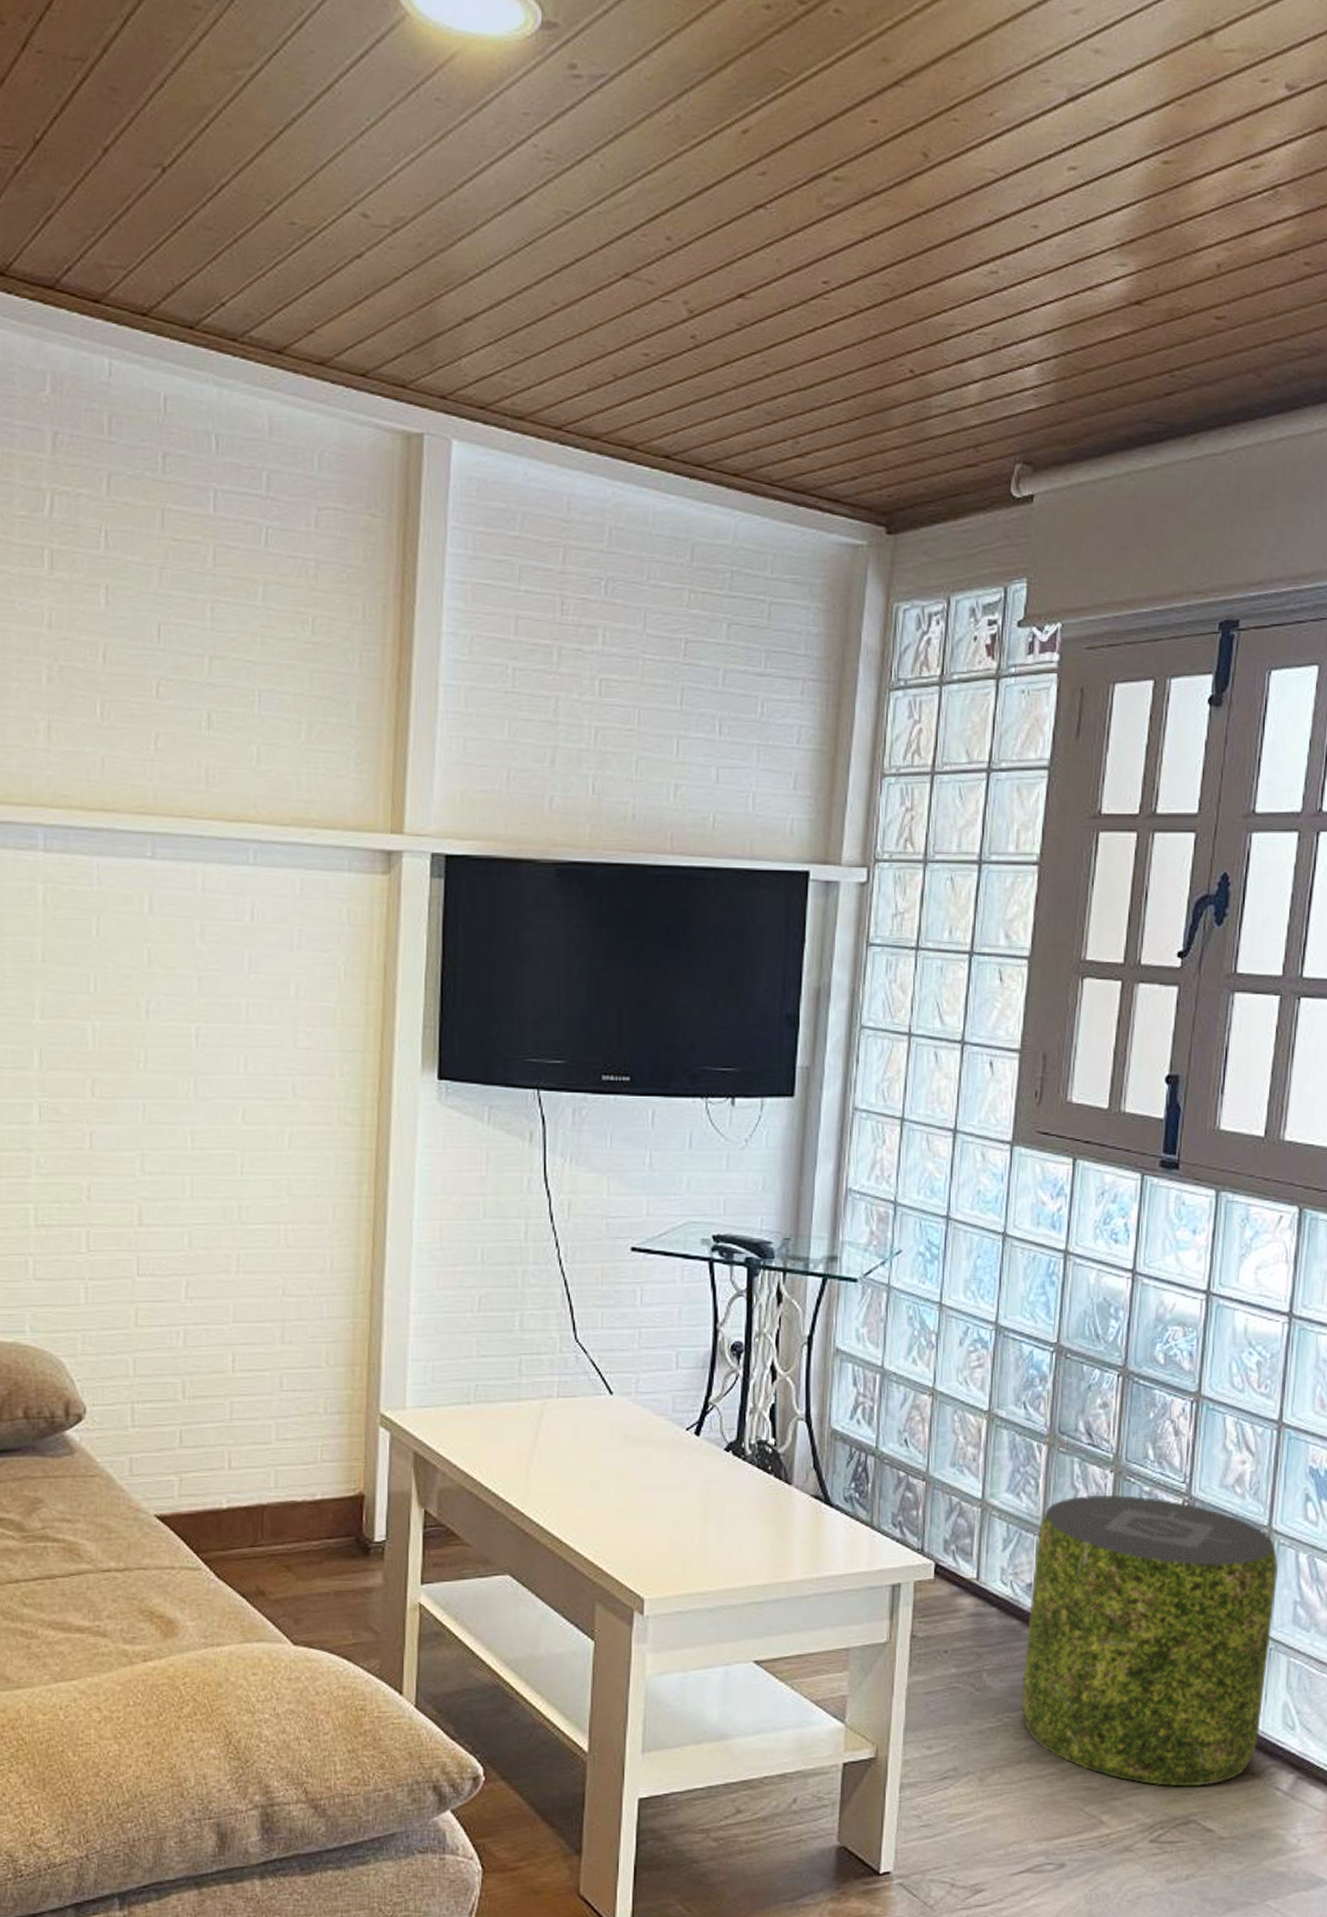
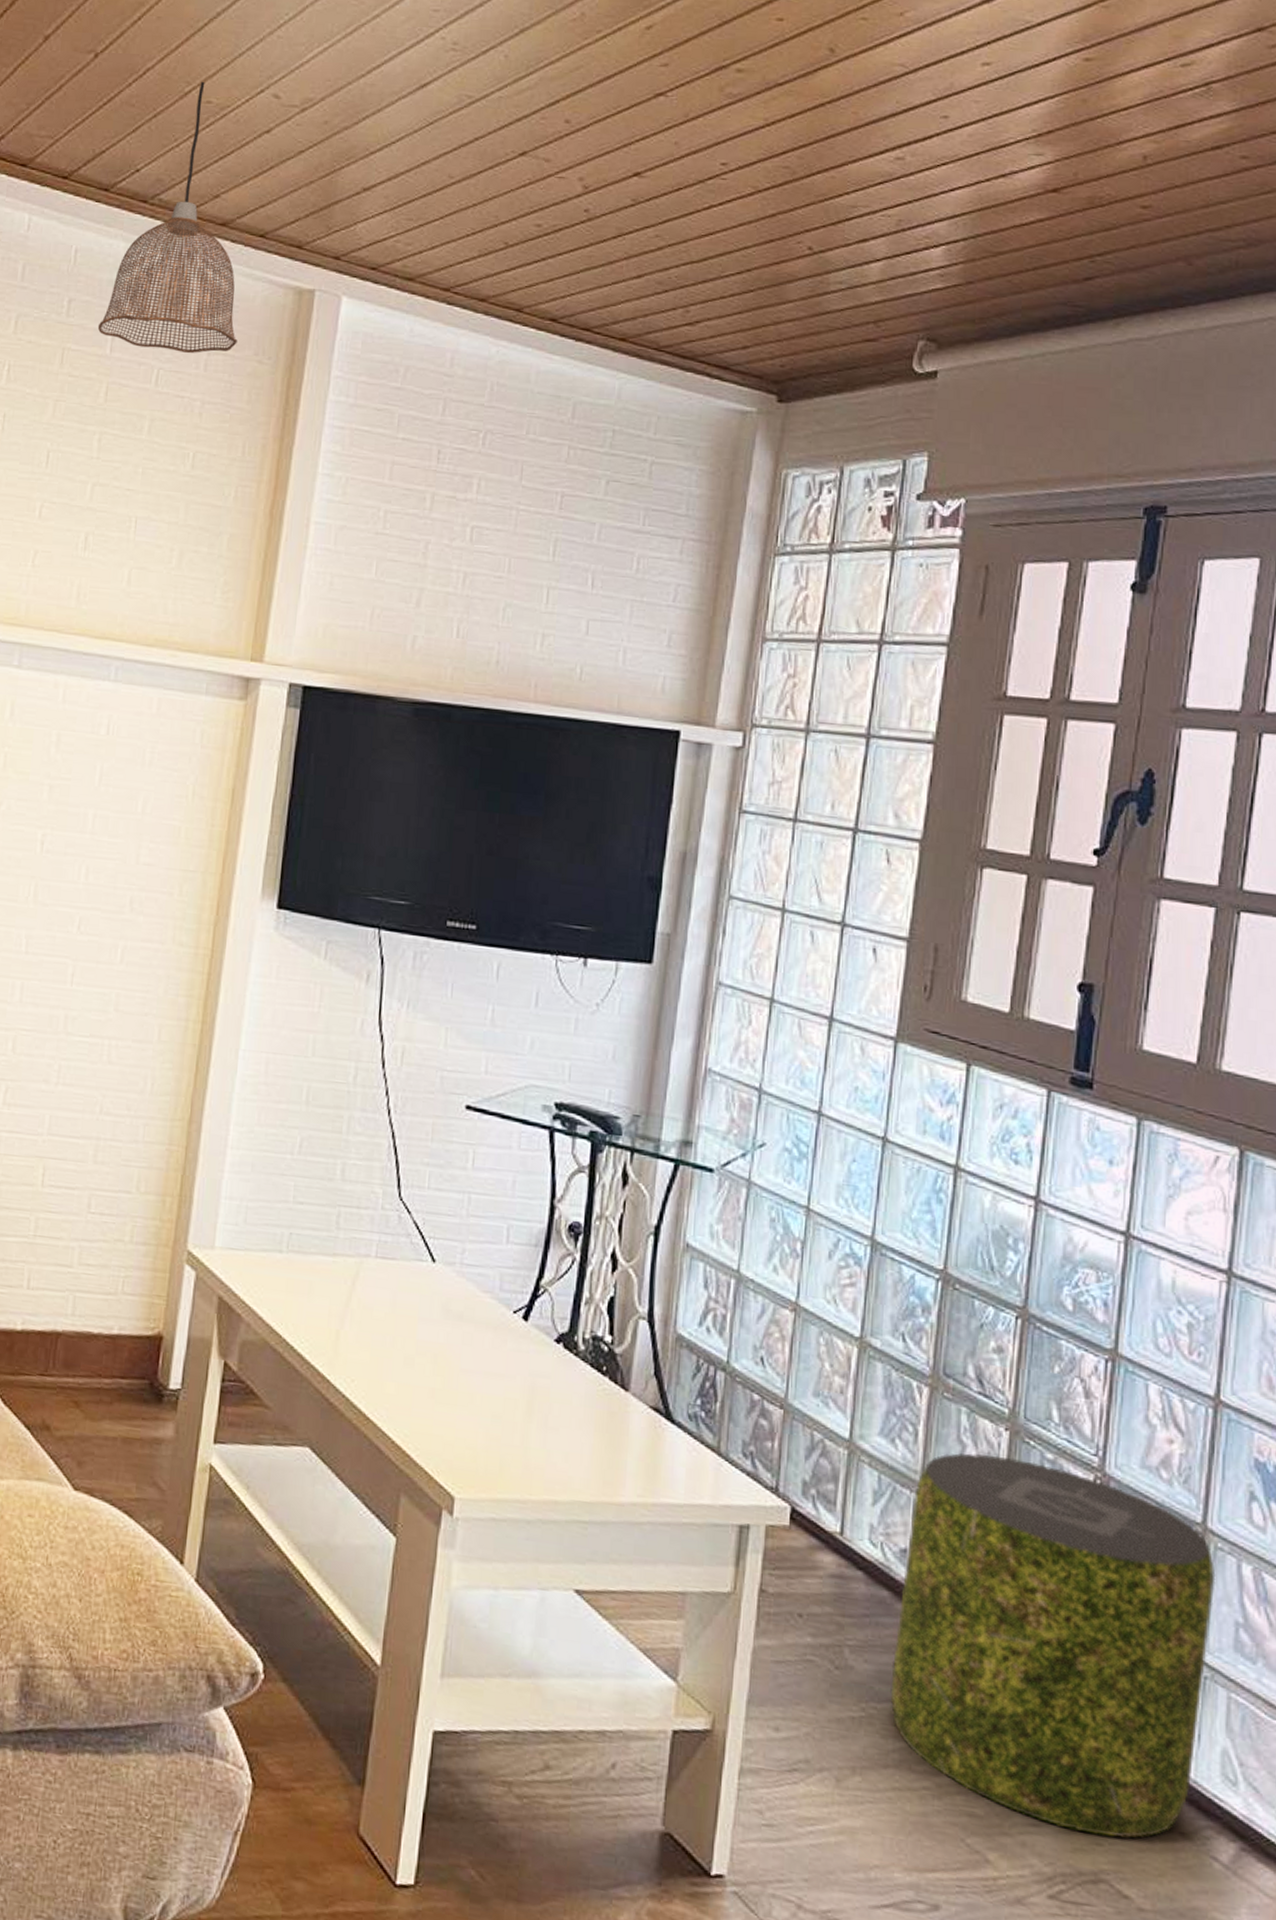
pendant lamp: none [197,199,347,510] -> present [97,81,238,354]

